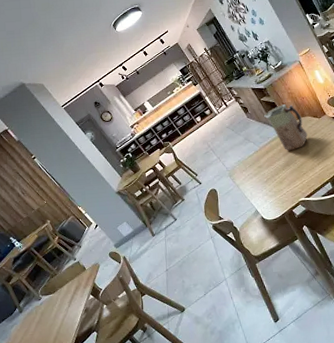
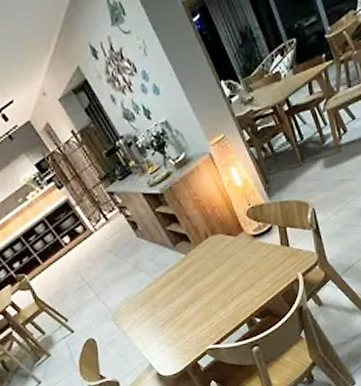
vase: present [264,104,308,151] -> none [160,217,219,283]

